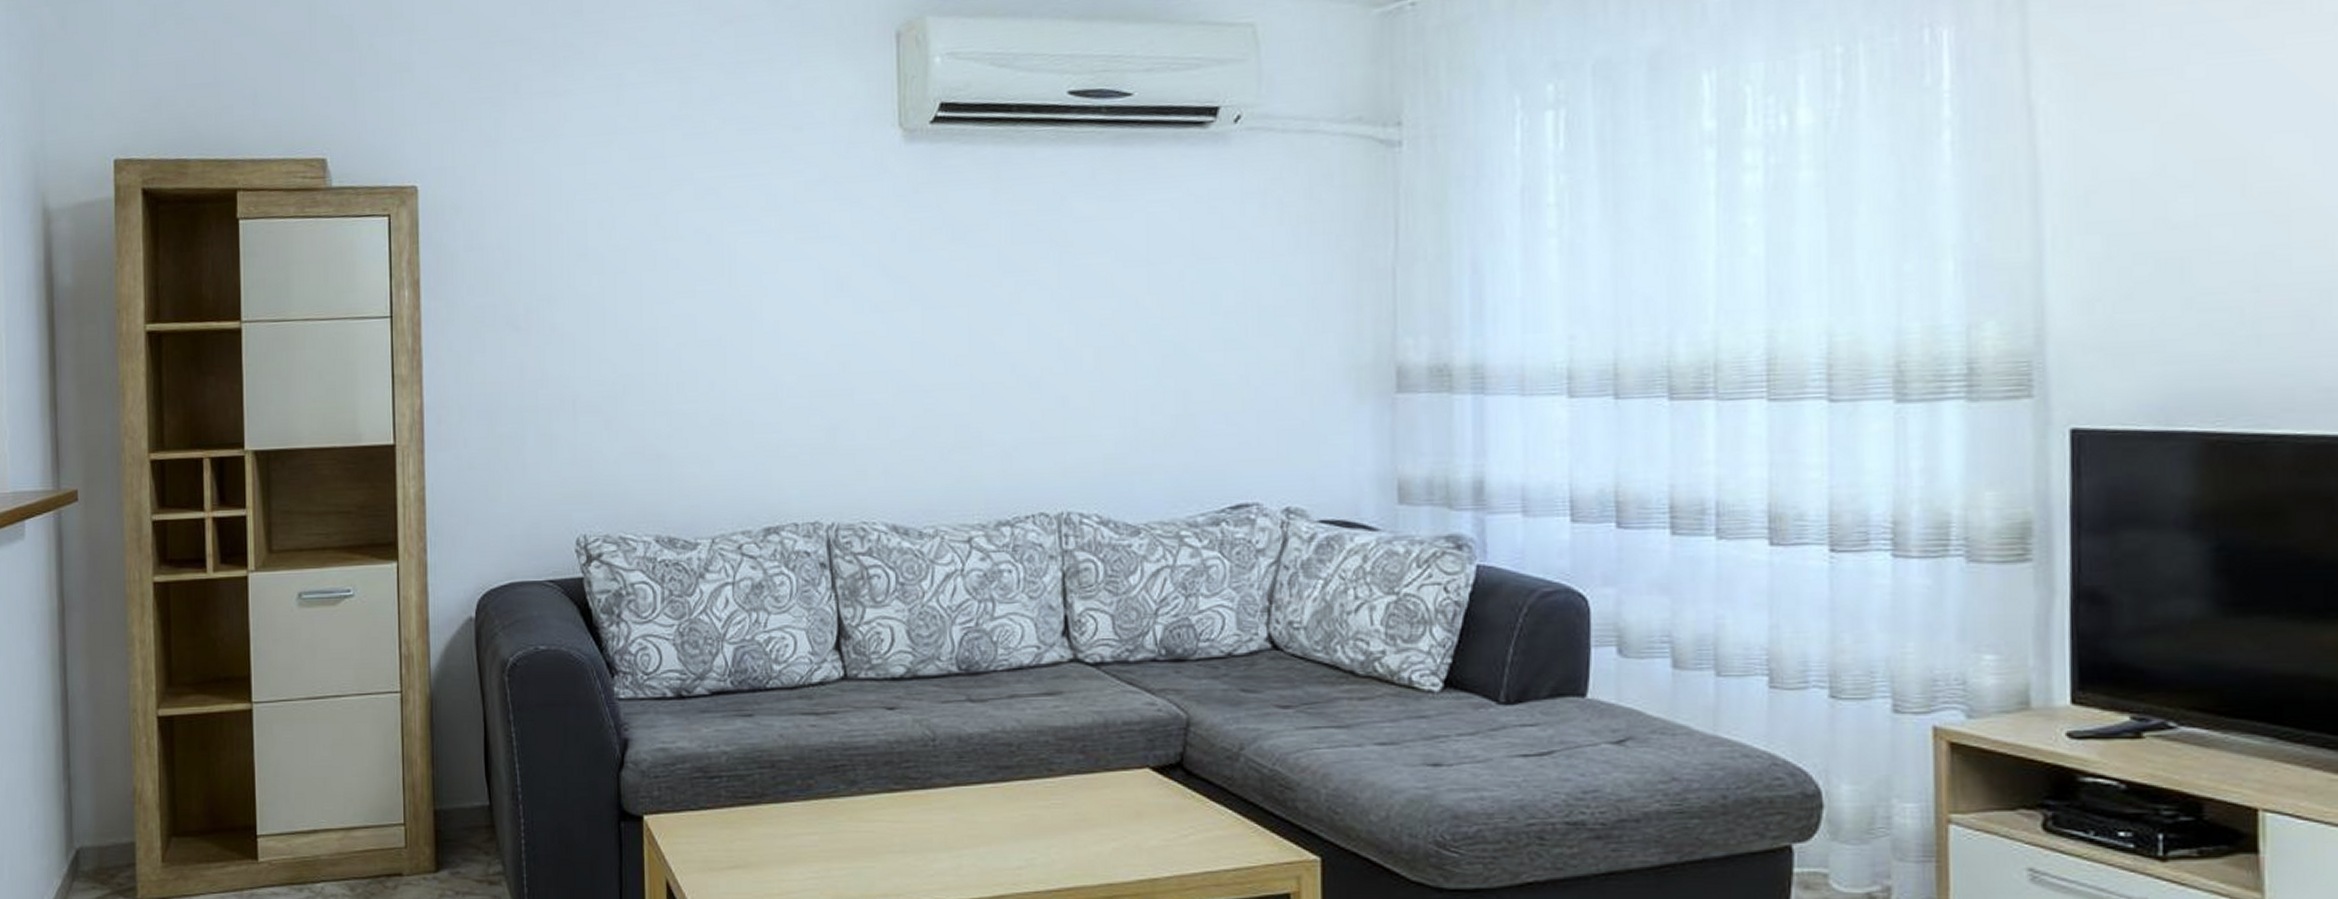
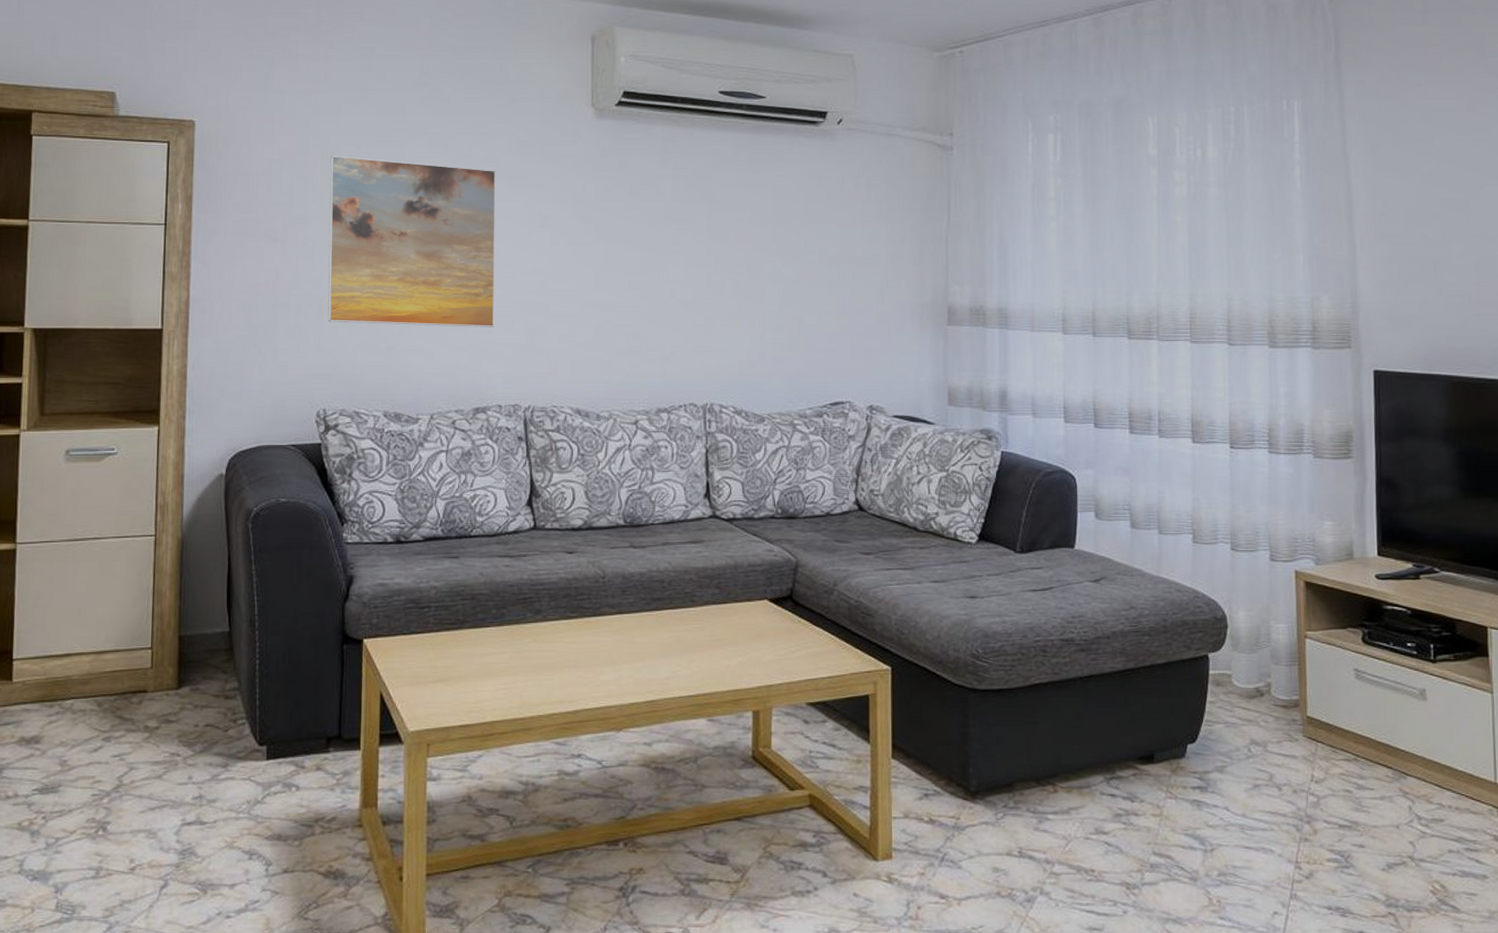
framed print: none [577,216,786,428] -> present [328,155,496,328]

